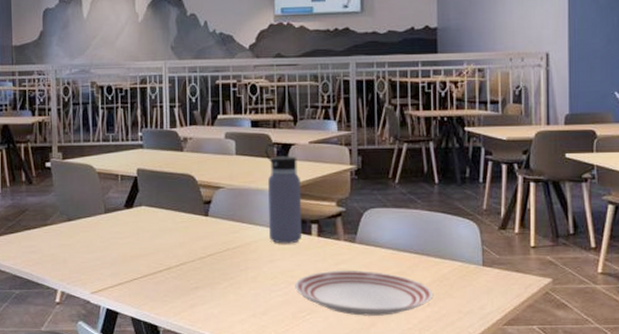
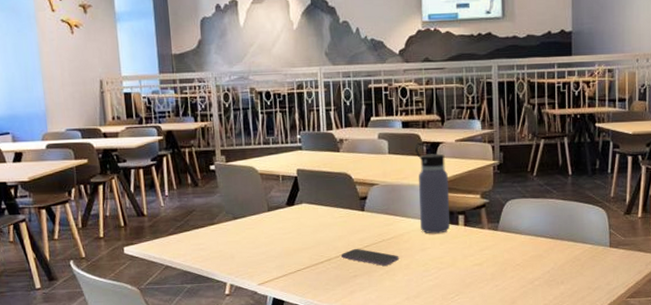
smartphone: none [181,258,245,277] -> present [340,249,399,266]
dinner plate: present [295,271,434,316] -> none [444,255,567,295]

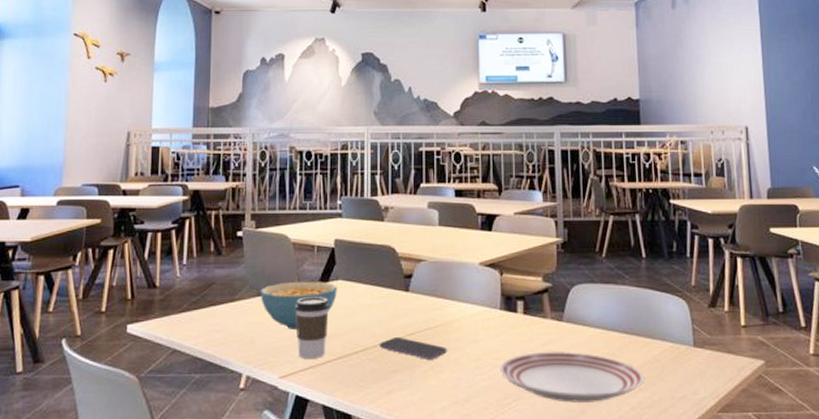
cereal bowl: none [235,205,302,246] -> present [260,281,337,329]
coffee cup: none [266,218,296,269] -> present [294,297,329,358]
water bottle: present [414,142,450,234] -> none [468,214,507,322]
dinner plate: none [444,255,567,295] -> present [500,352,645,403]

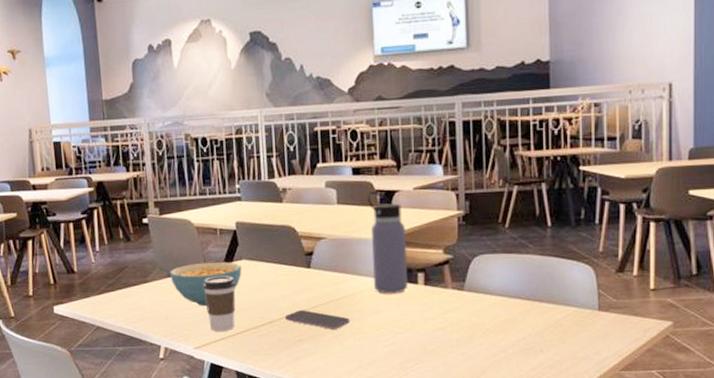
water bottle: none [468,214,507,322] -> present [366,191,407,294]
dinner plate: present [500,352,645,403] -> none [401,319,547,365]

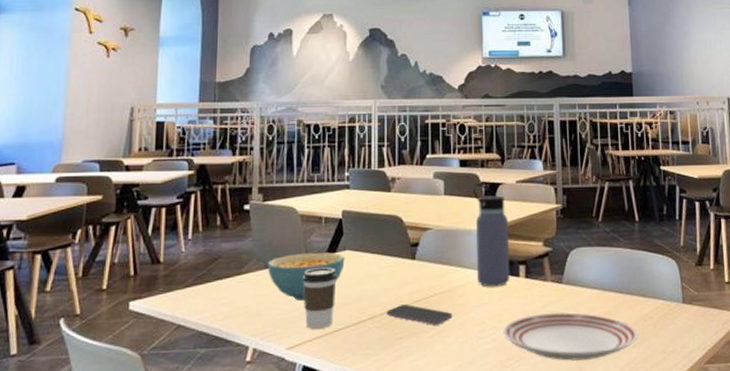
dinner plate: none [401,319,547,365] -> present [503,312,639,361]

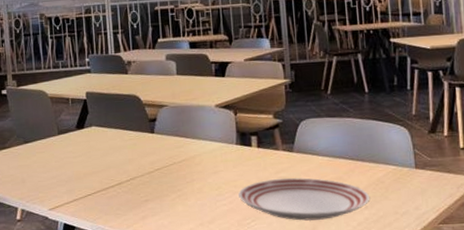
cereal bowl: present [267,252,345,301] -> none [26,128,92,170]
coffee cup: present [302,267,337,329] -> none [56,141,87,193]
smartphone: present [386,304,452,325] -> none [131,172,191,190]
water bottle: present [472,183,509,287] -> none [203,63,242,156]

